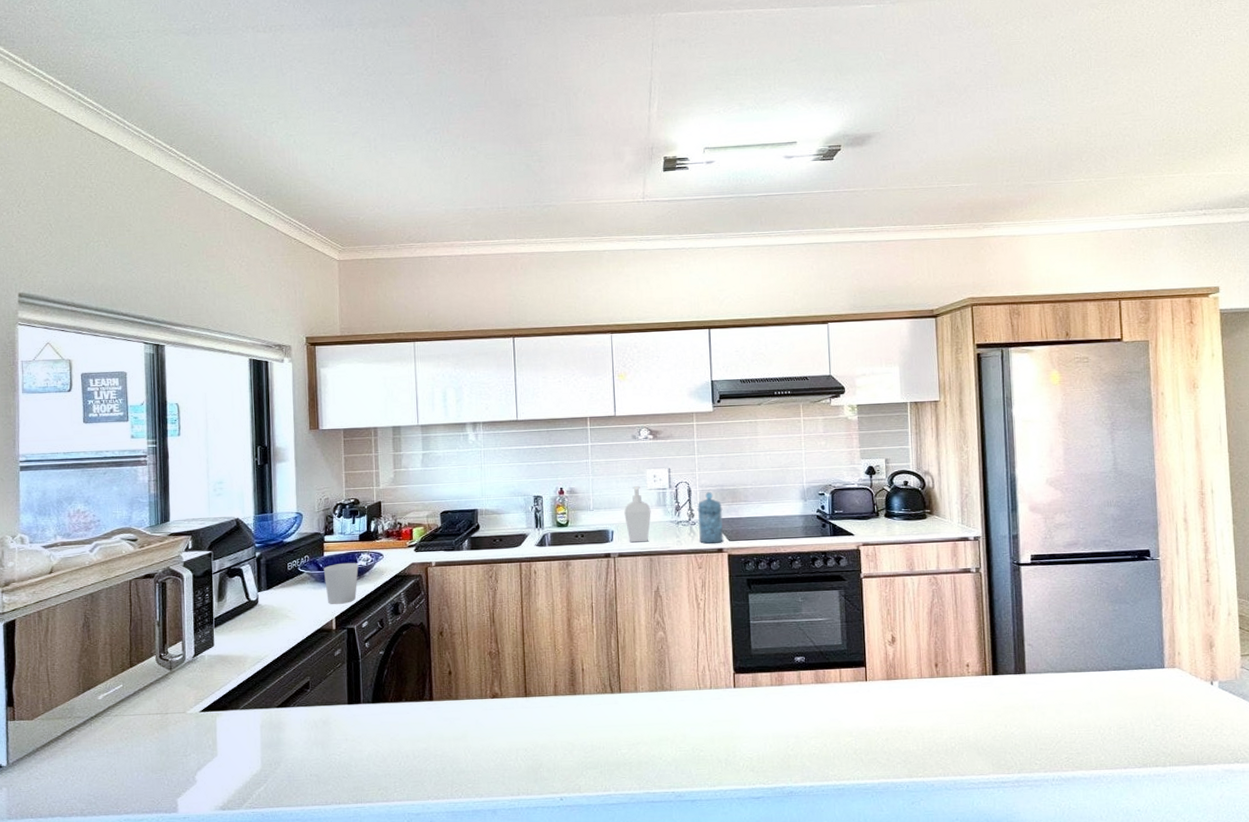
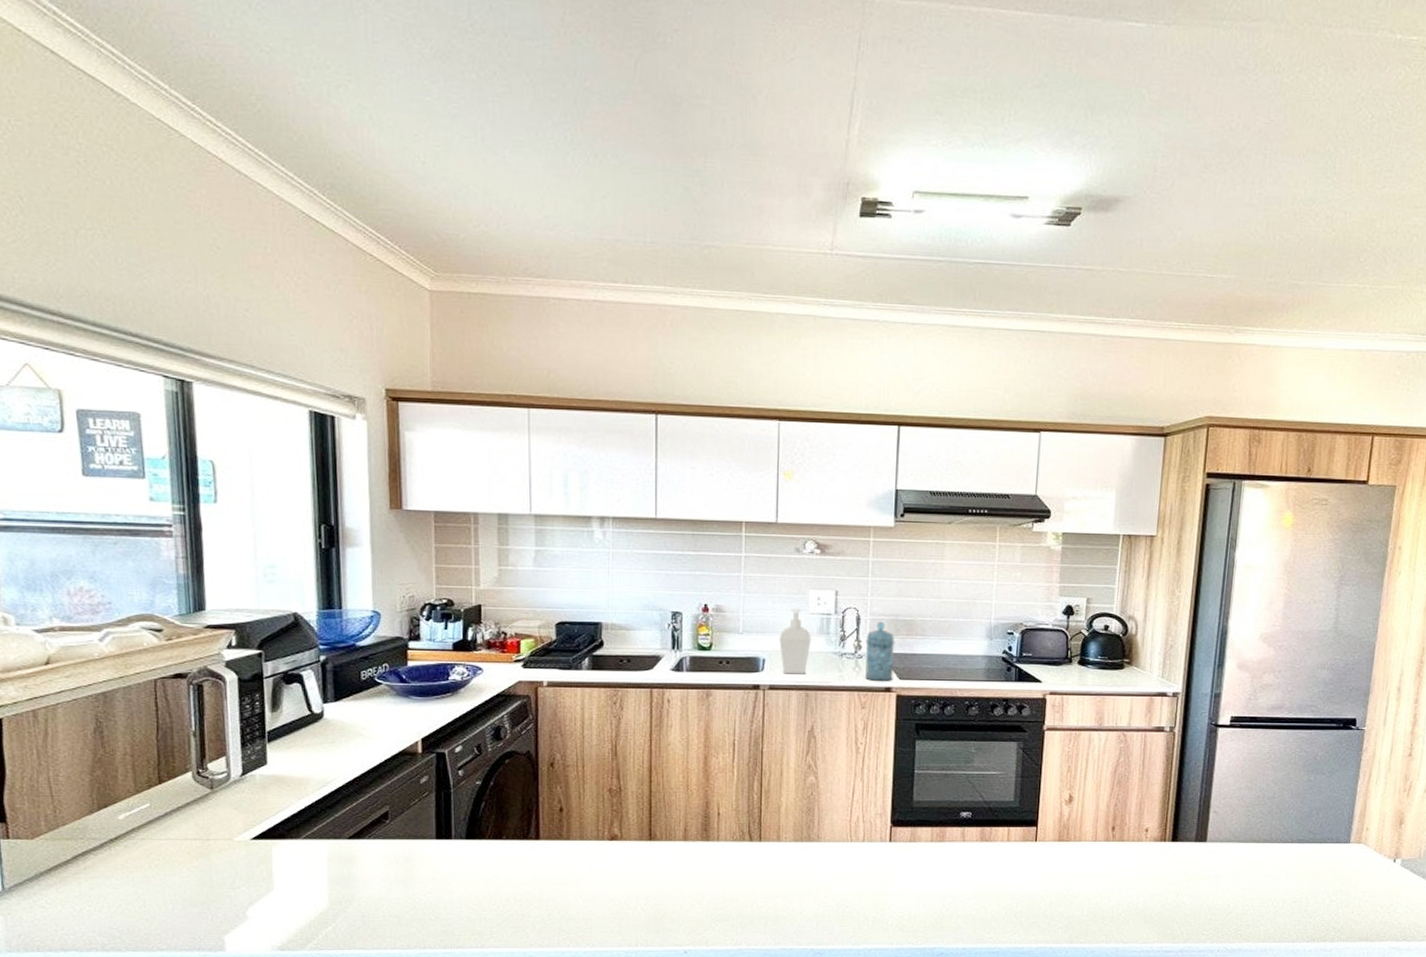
dixie cup: present [323,562,359,605] -> none [406,675,452,725]

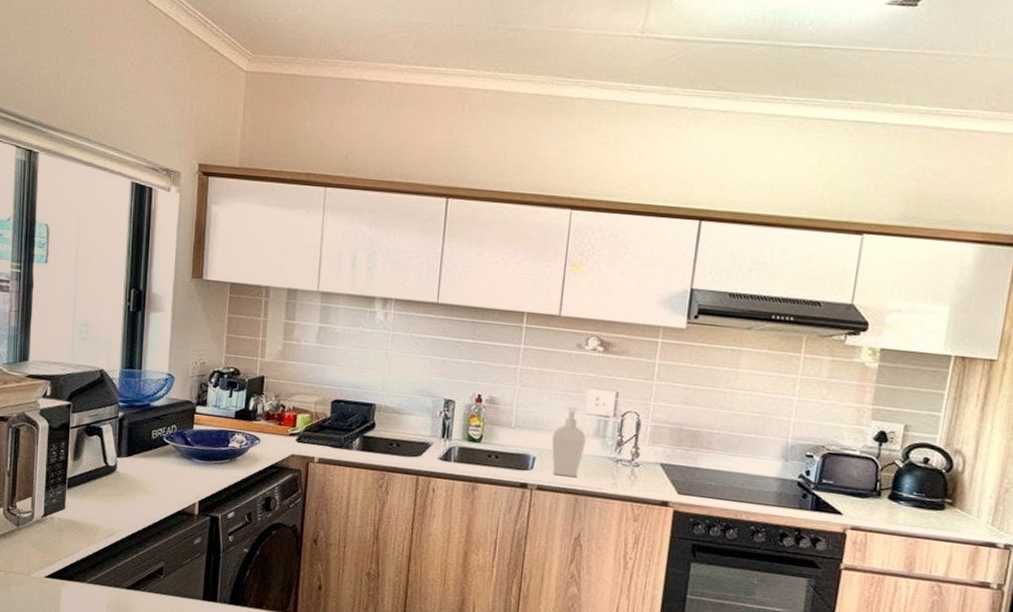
canister: present [865,621,895,681] -> none [641,429,677,495]

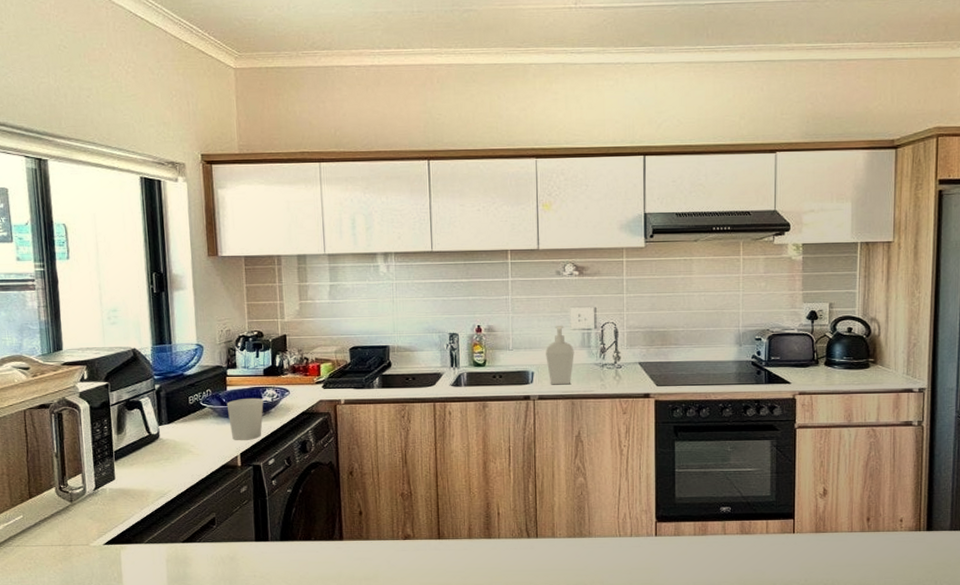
dixie cup: none [191,440,231,489] -> present [226,397,264,442]

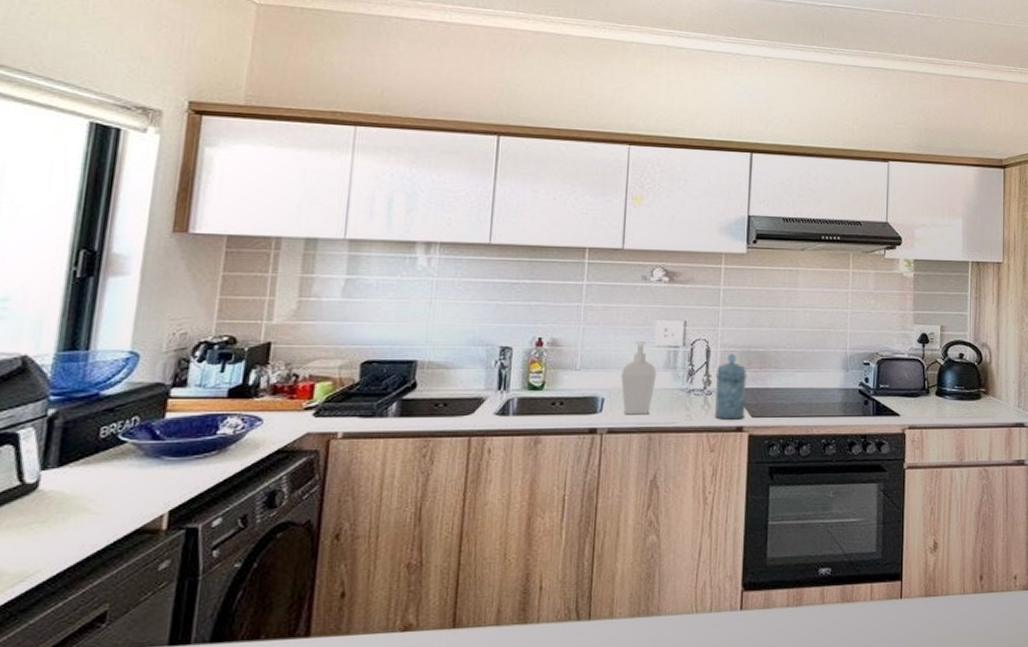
dixie cup: present [226,397,264,442] -> none [159,429,221,493]
canister: none [624,333,651,388] -> present [715,354,748,420]

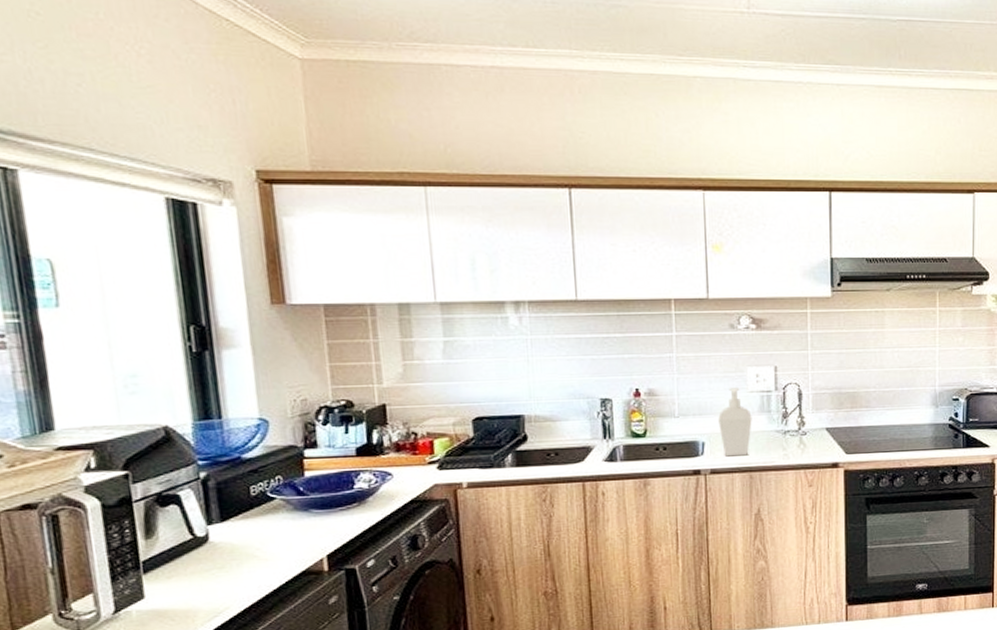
canister: present [715,354,748,420] -> none [809,395,840,457]

